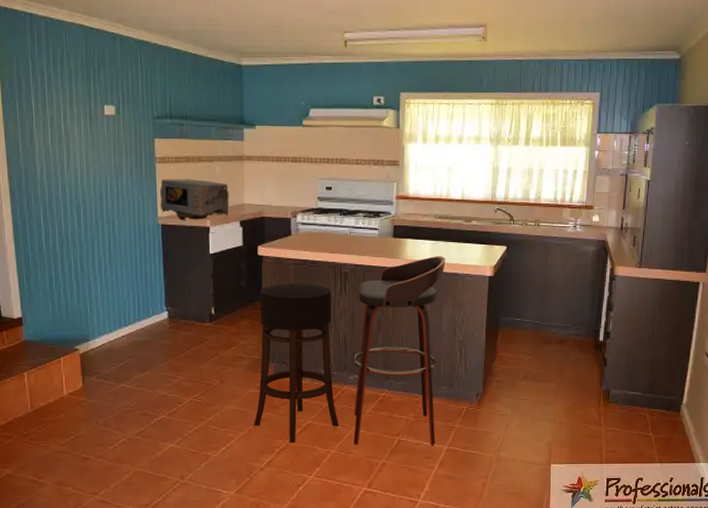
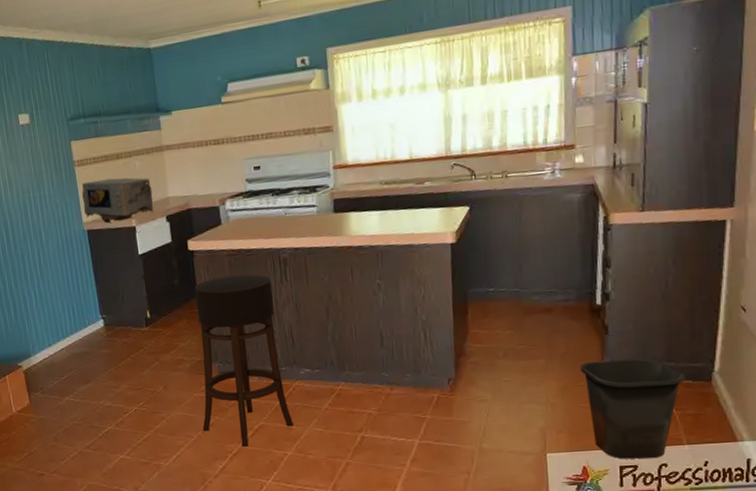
bar stool: present [352,256,446,446] -> none [300,227,404,446]
waste bin: none [583,388,662,473] -> present [581,358,686,459]

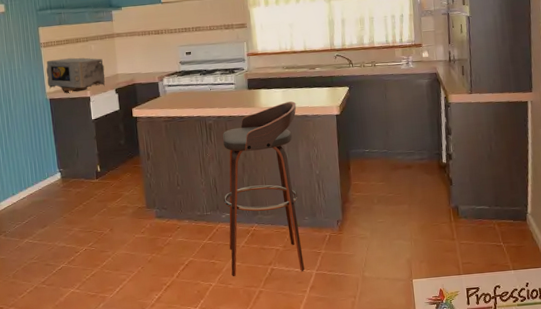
bar stool: present [195,274,293,447] -> none [138,136,217,280]
bar stool: none [300,227,404,446] -> present [222,101,305,277]
waste bin: present [581,358,686,459] -> none [434,204,509,283]

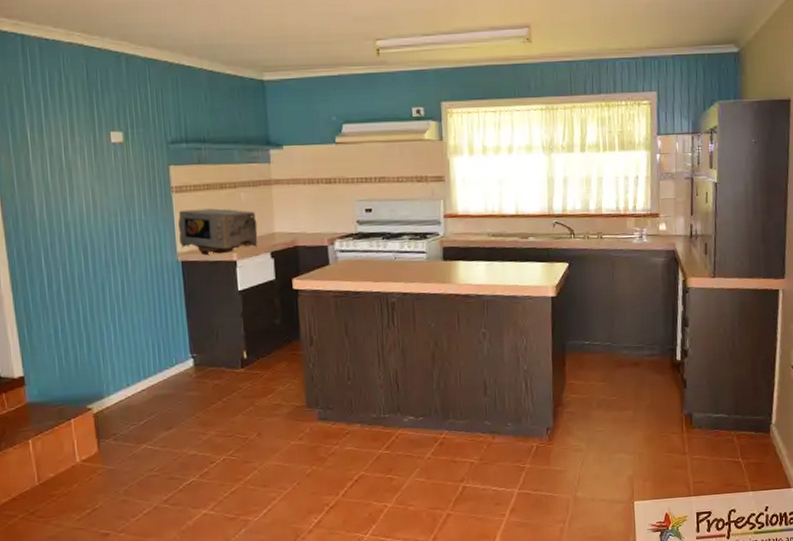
bar stool: present [222,101,305,277] -> none [406,278,504,497]

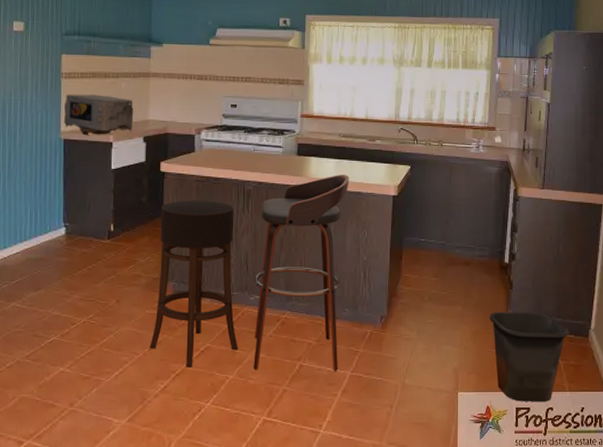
bar stool: none [298,317,395,499] -> present [150,200,238,367]
bar stool: none [406,278,504,497] -> present [253,175,350,372]
waste bin: none [663,411,750,506] -> present [490,312,570,402]

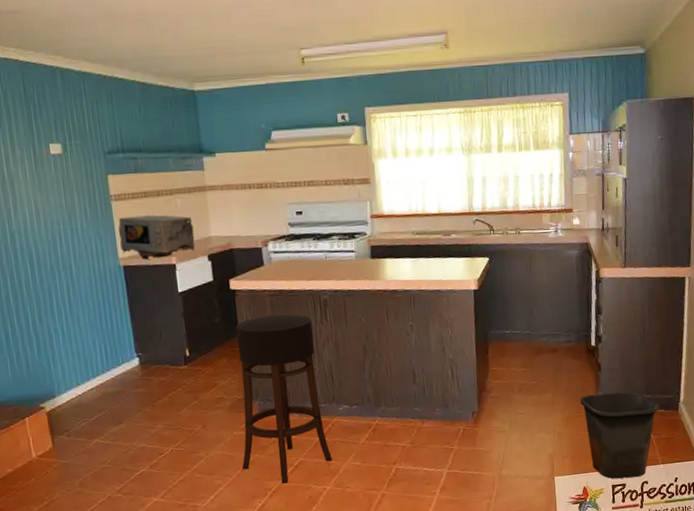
bar stool: present [253,175,350,372] -> none [340,273,434,479]

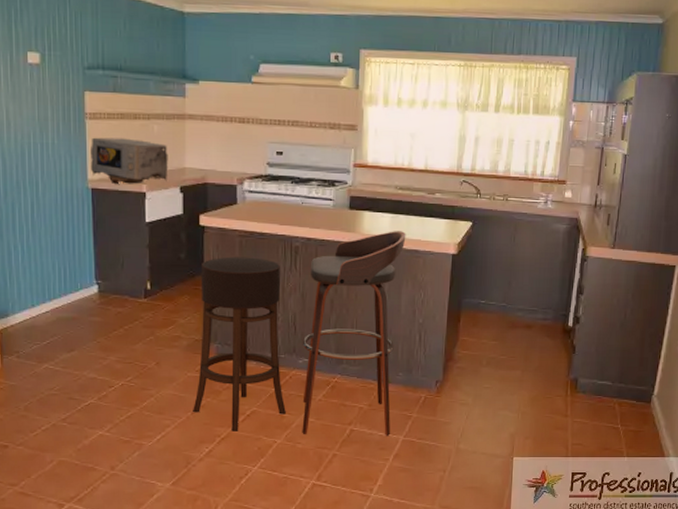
bar stool: none [340,273,434,479] -> present [302,231,406,437]
waste bin: present [580,392,660,479] -> none [549,377,632,467]

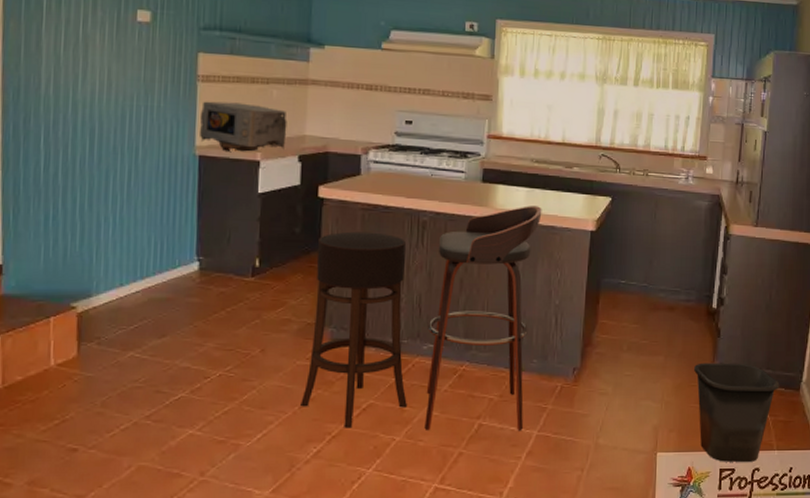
waste bin: none [549,377,632,467] -> present [694,363,780,462]

